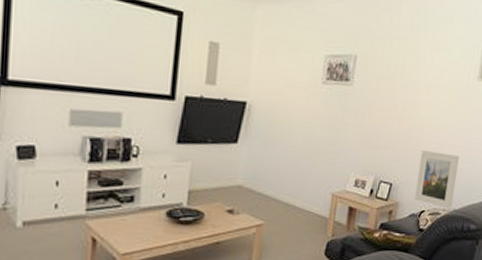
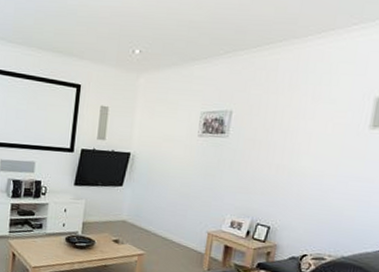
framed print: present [414,150,460,209] -> none [295,197,348,256]

